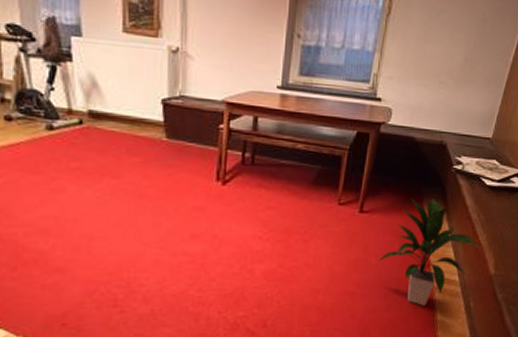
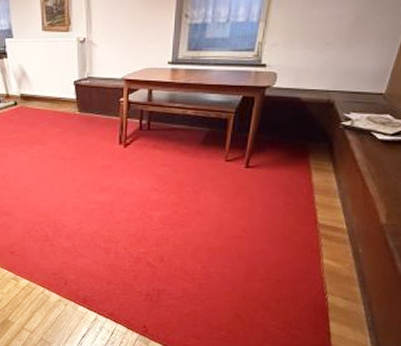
indoor plant: present [376,198,479,306] -> none [262,154,369,250]

